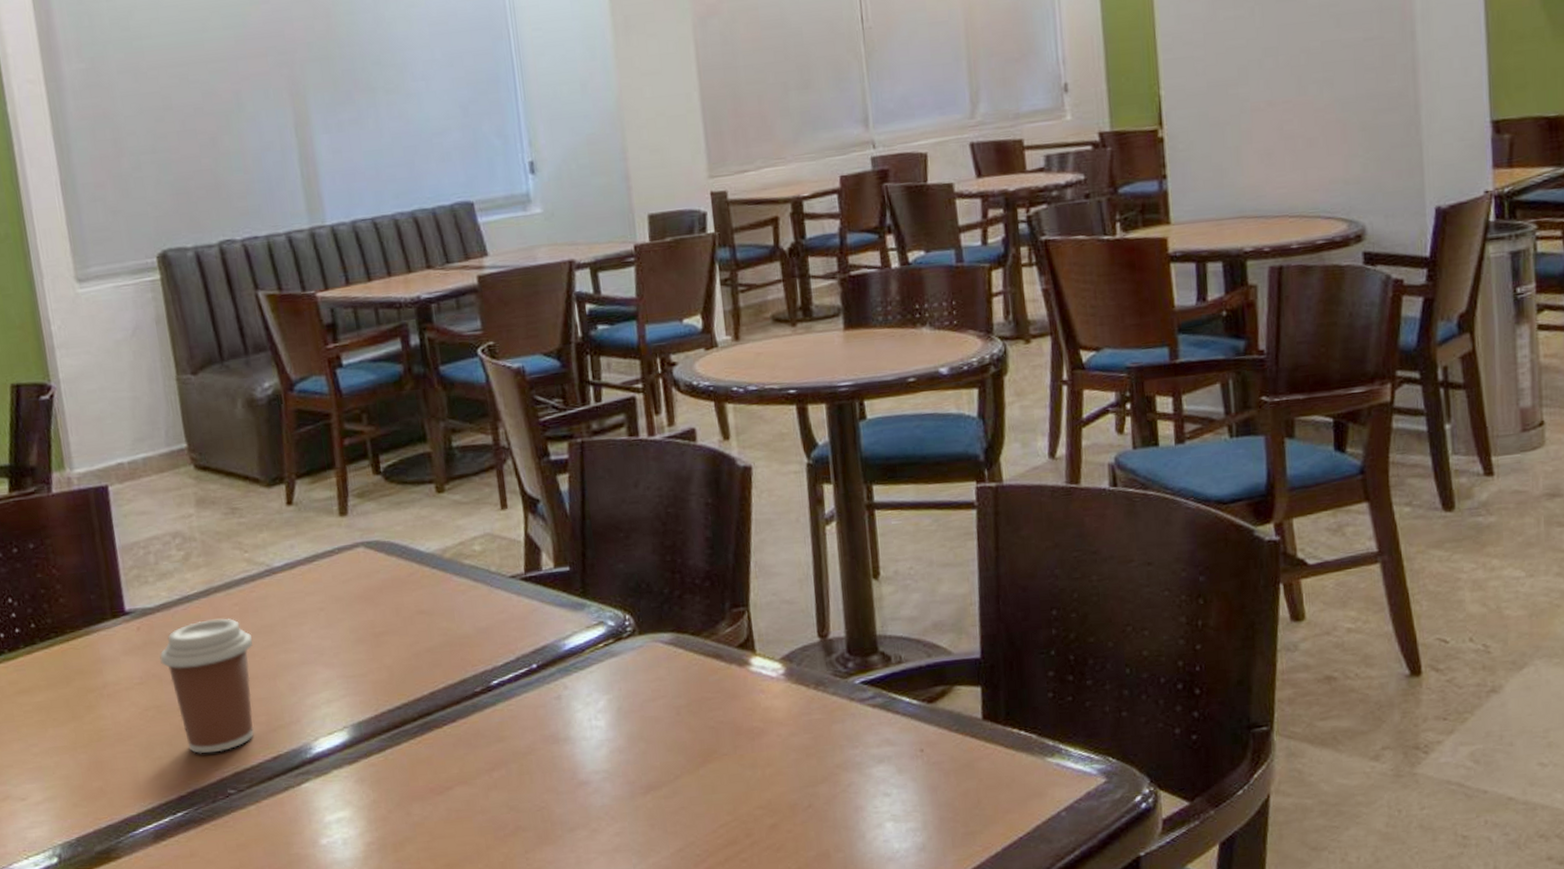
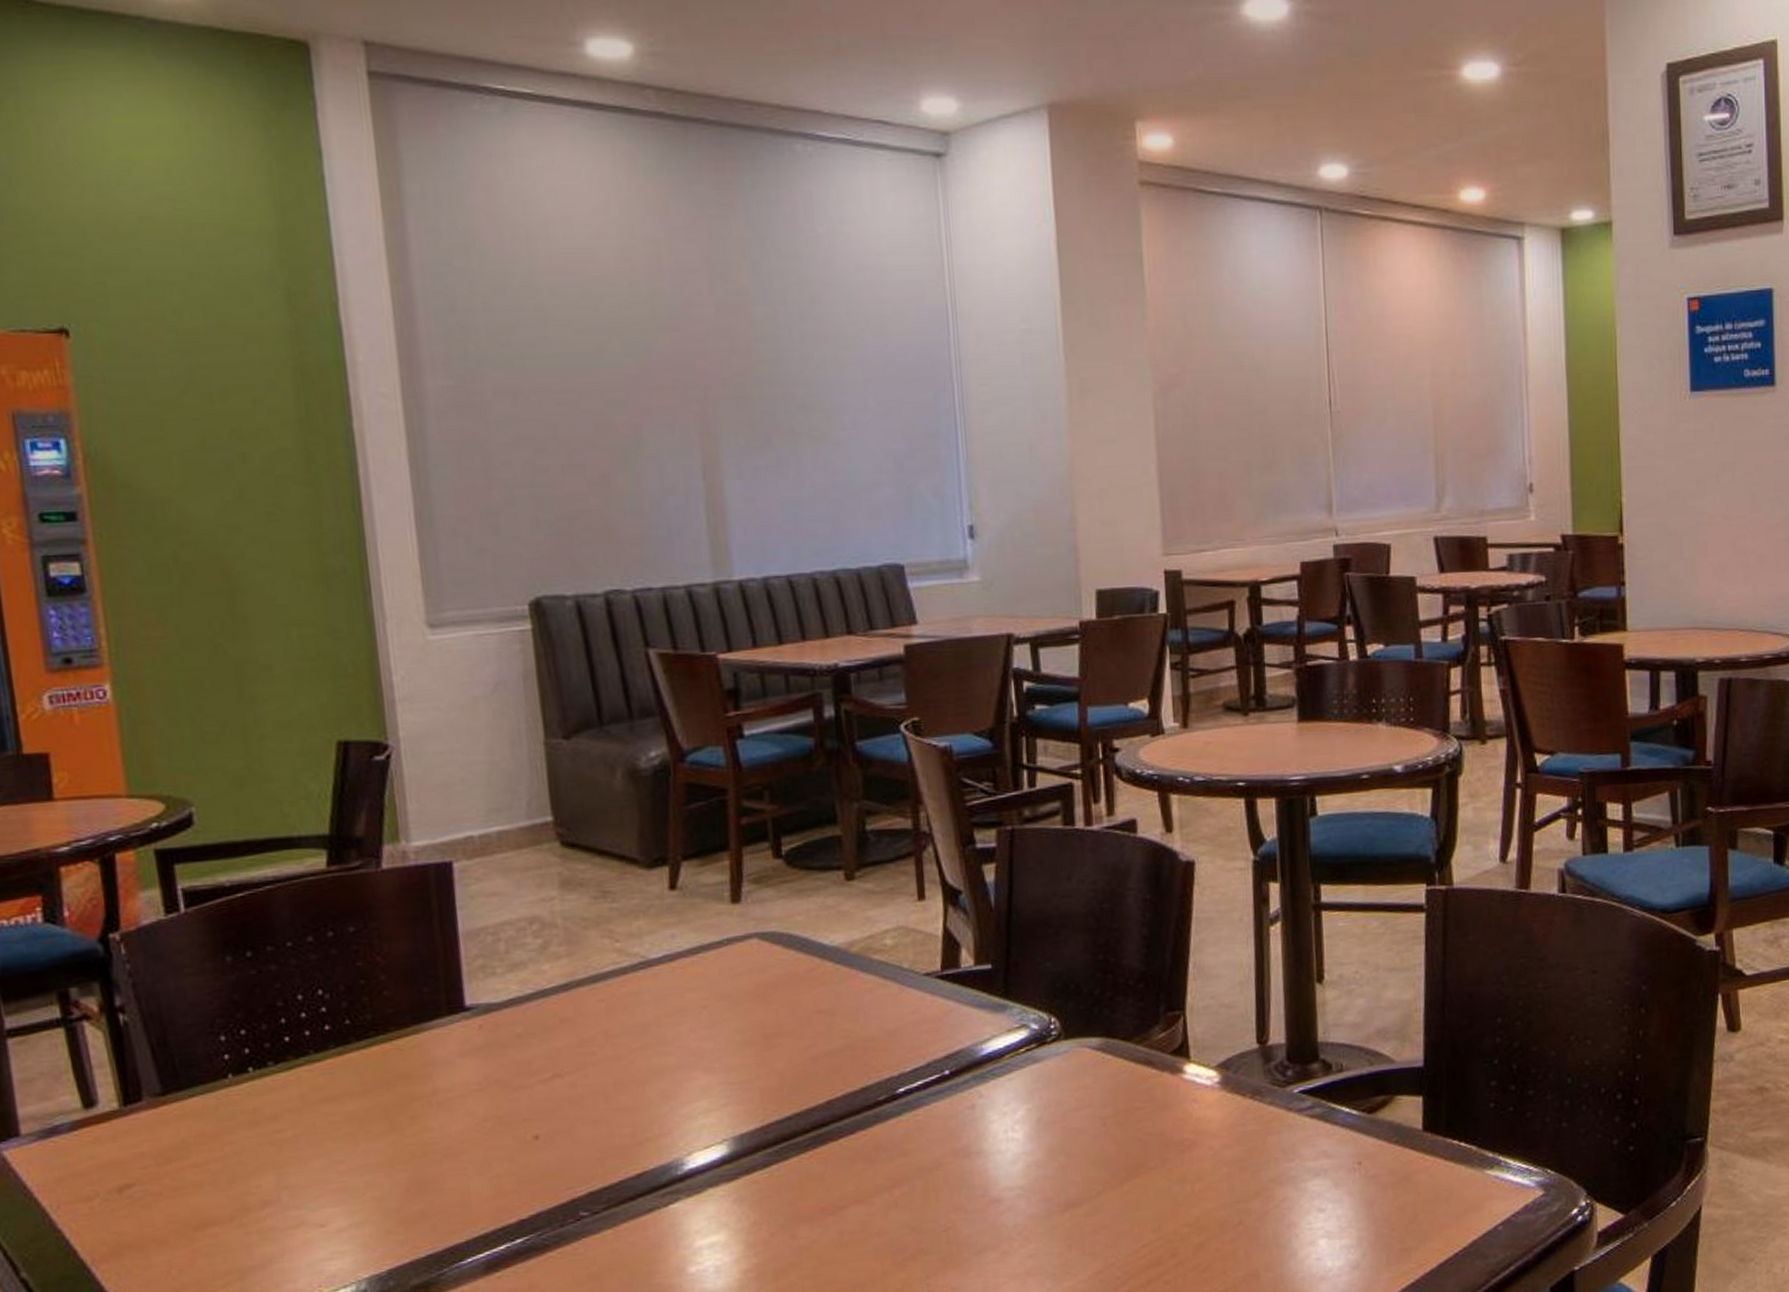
coffee cup: present [160,618,255,754] -> none [505,1016,620,1172]

